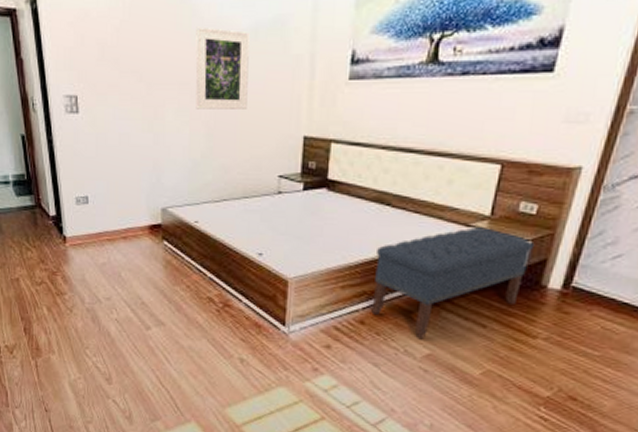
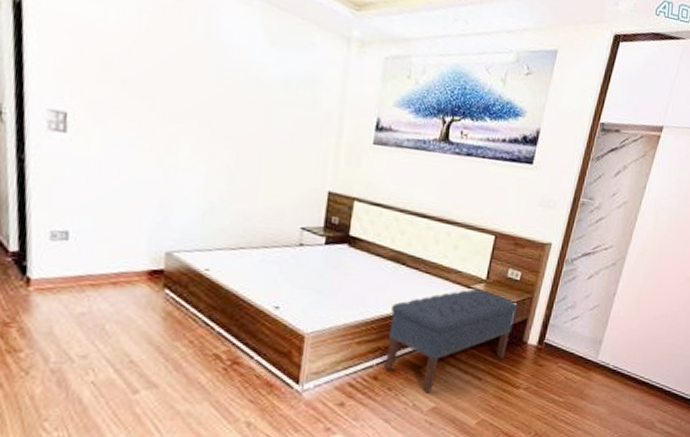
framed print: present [195,26,250,109] -> none [216,65,280,157]

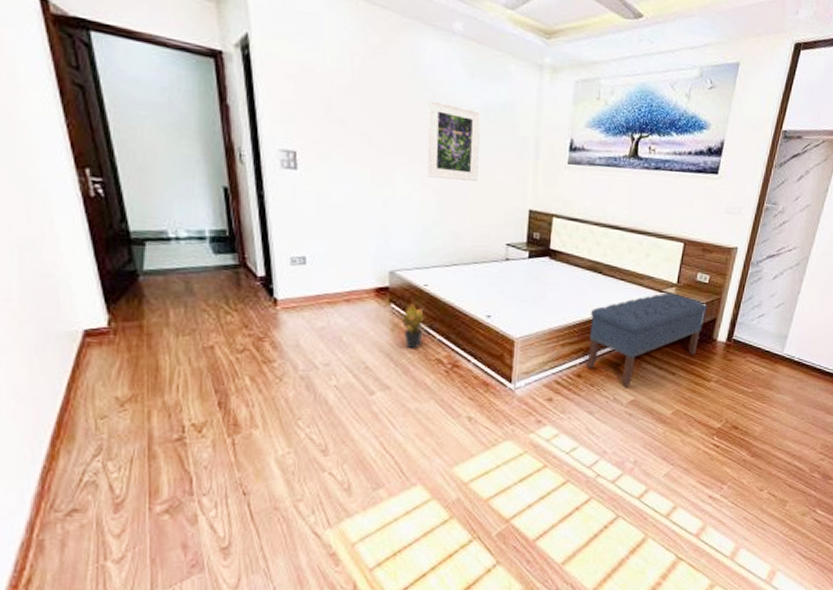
potted plant: none [170,289,205,342] -> present [396,303,427,349]
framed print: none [216,65,280,157] -> present [427,99,481,181]

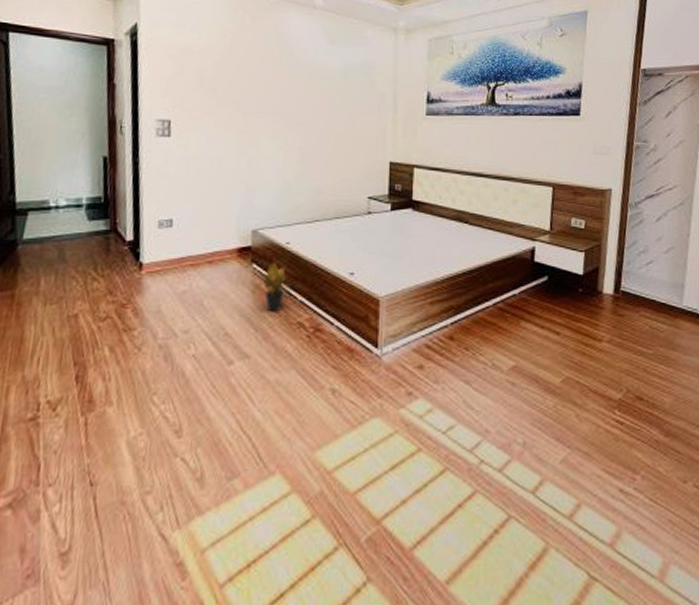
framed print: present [427,99,481,181] -> none [290,66,340,137]
bench: present [587,293,708,388] -> none [459,241,588,352]

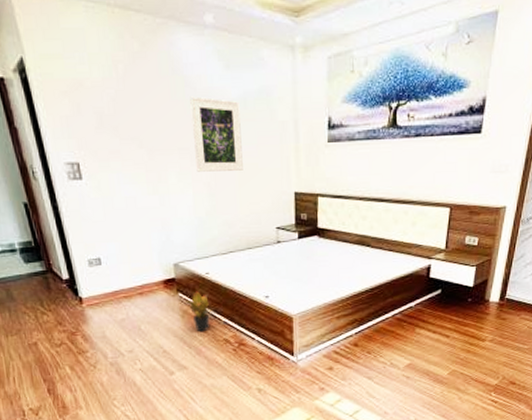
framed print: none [290,66,340,137] -> present [190,96,243,172]

